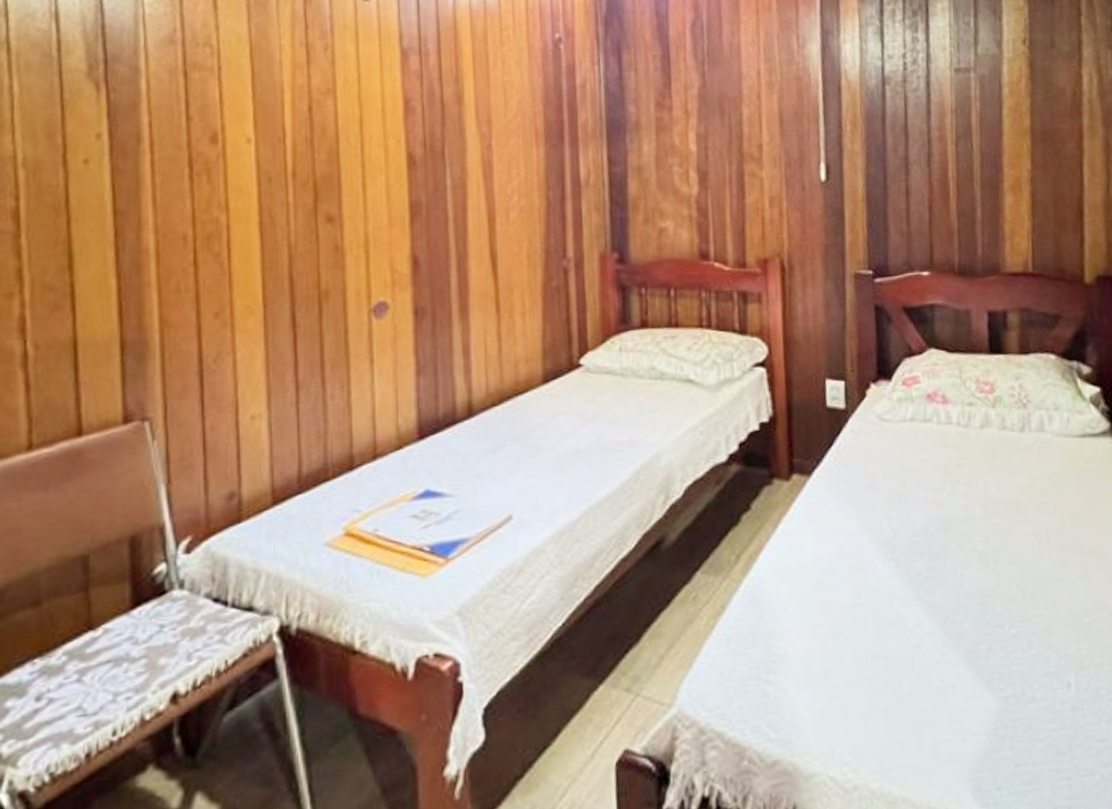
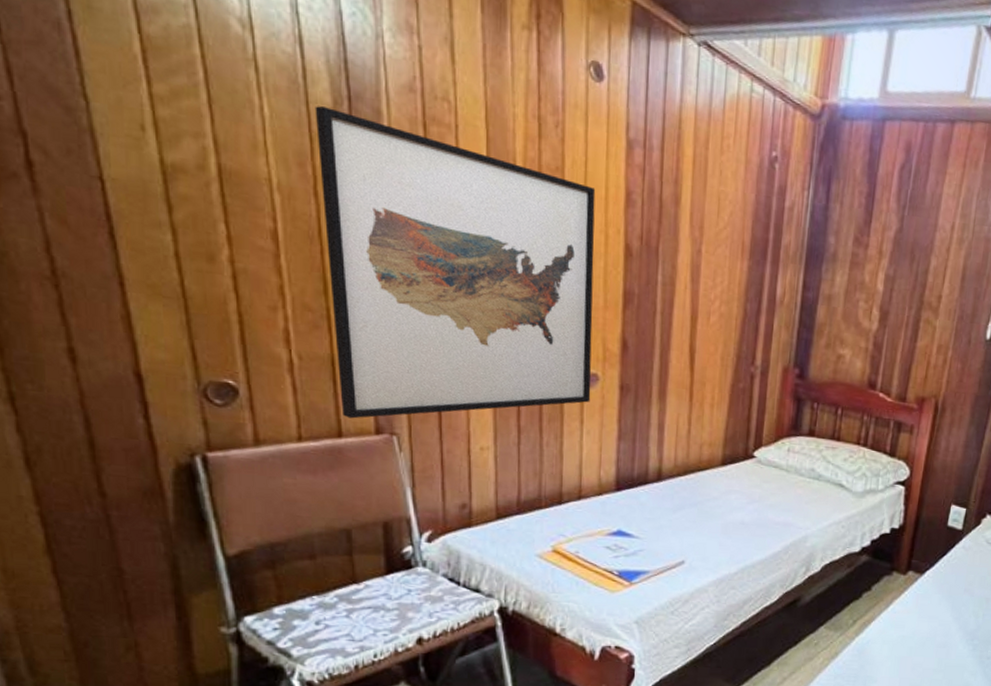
wall art: none [68,73,380,410] -> present [315,105,596,419]

